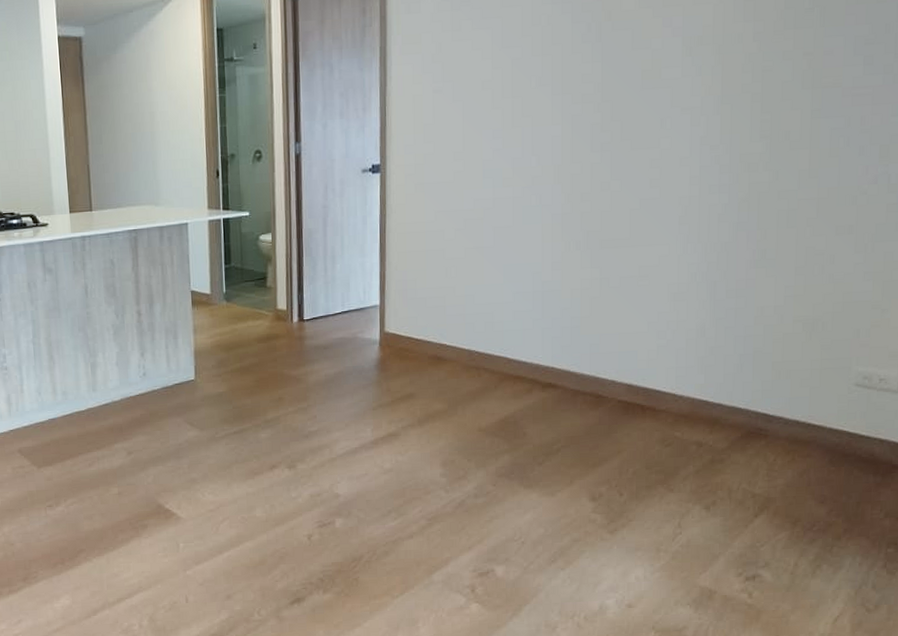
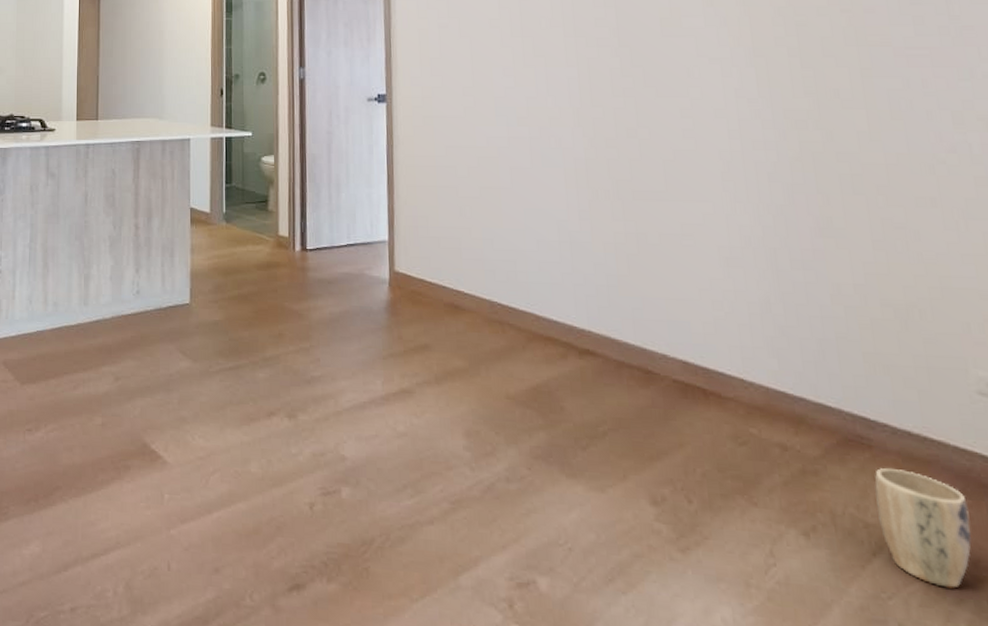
plant pot: none [763,450,831,533] -> present [875,468,972,589]

